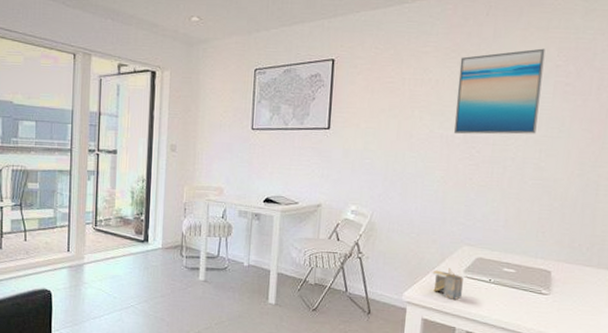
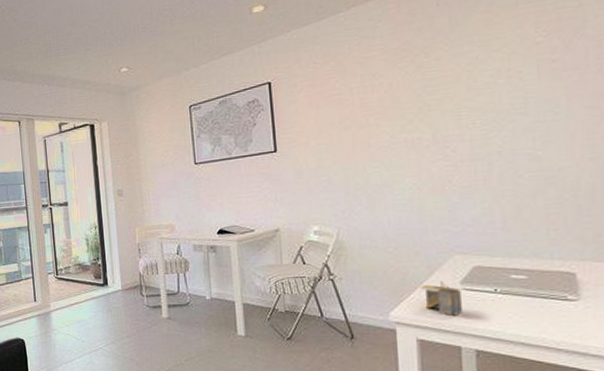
wall art: present [453,48,546,135] -> none [414,27,524,136]

